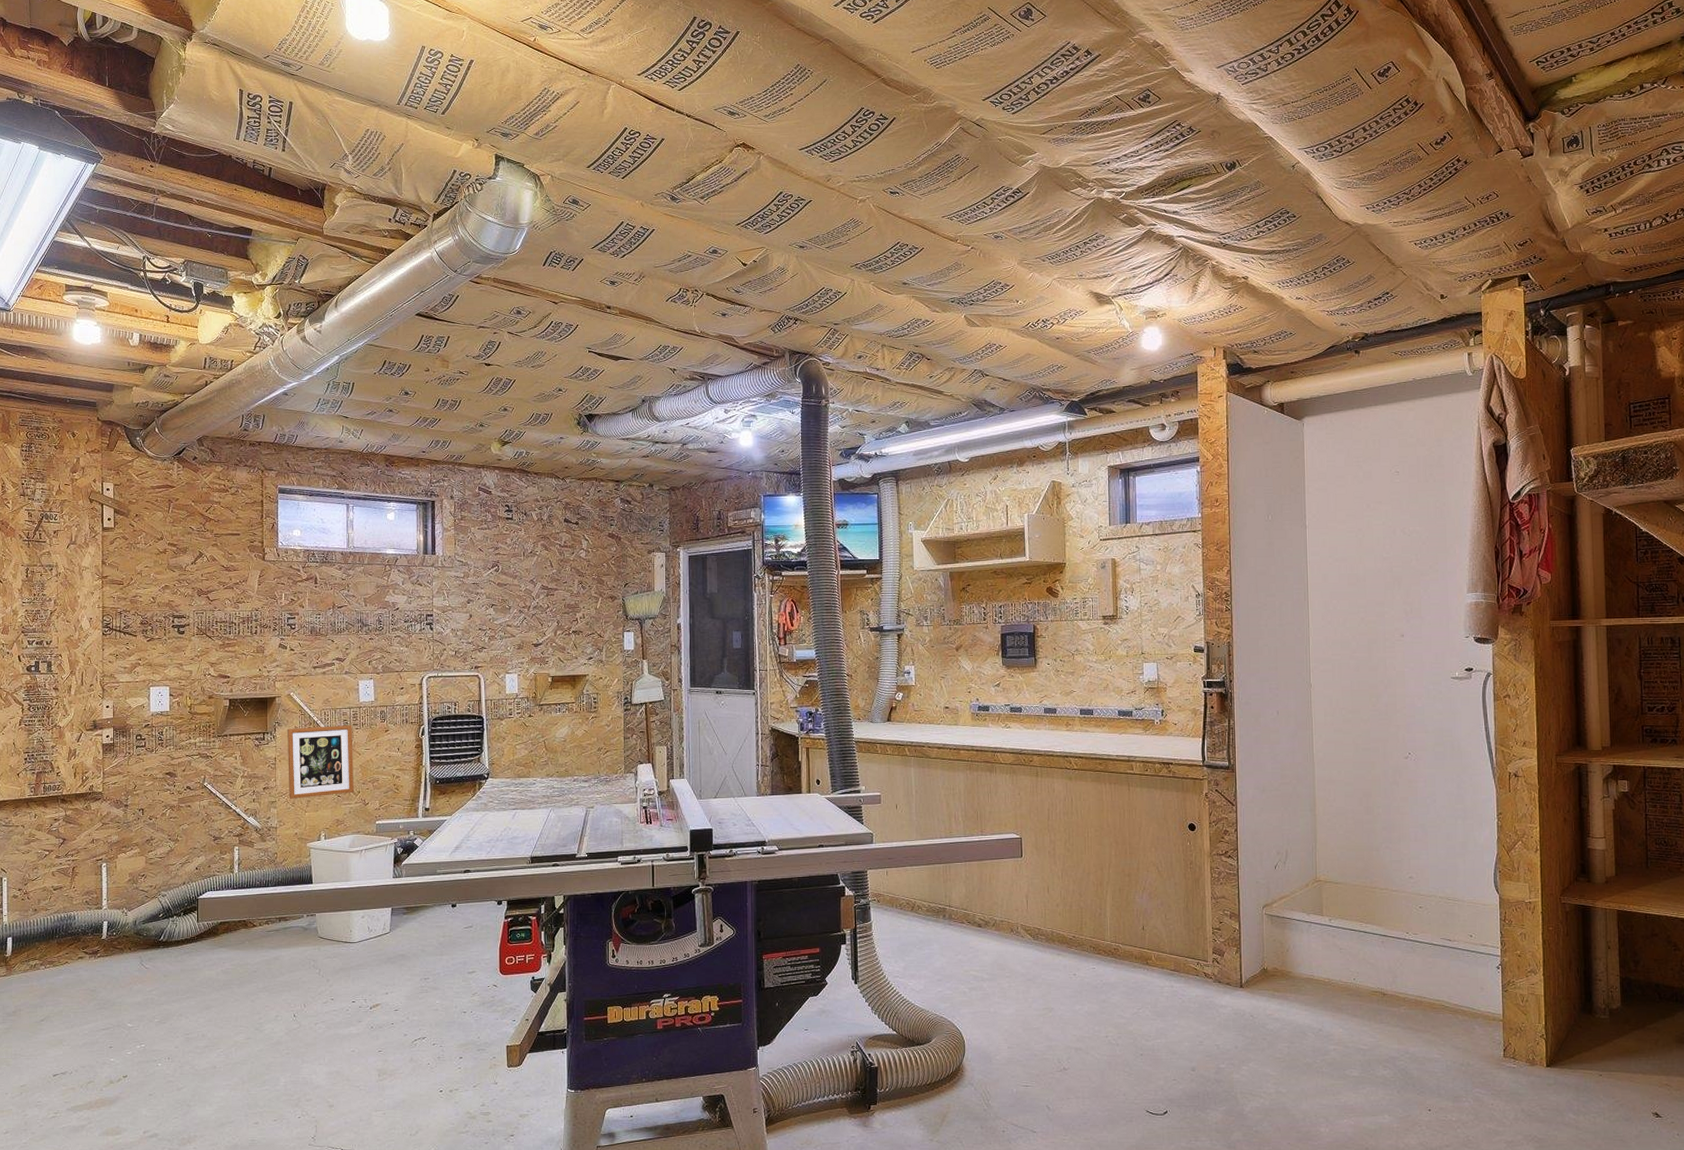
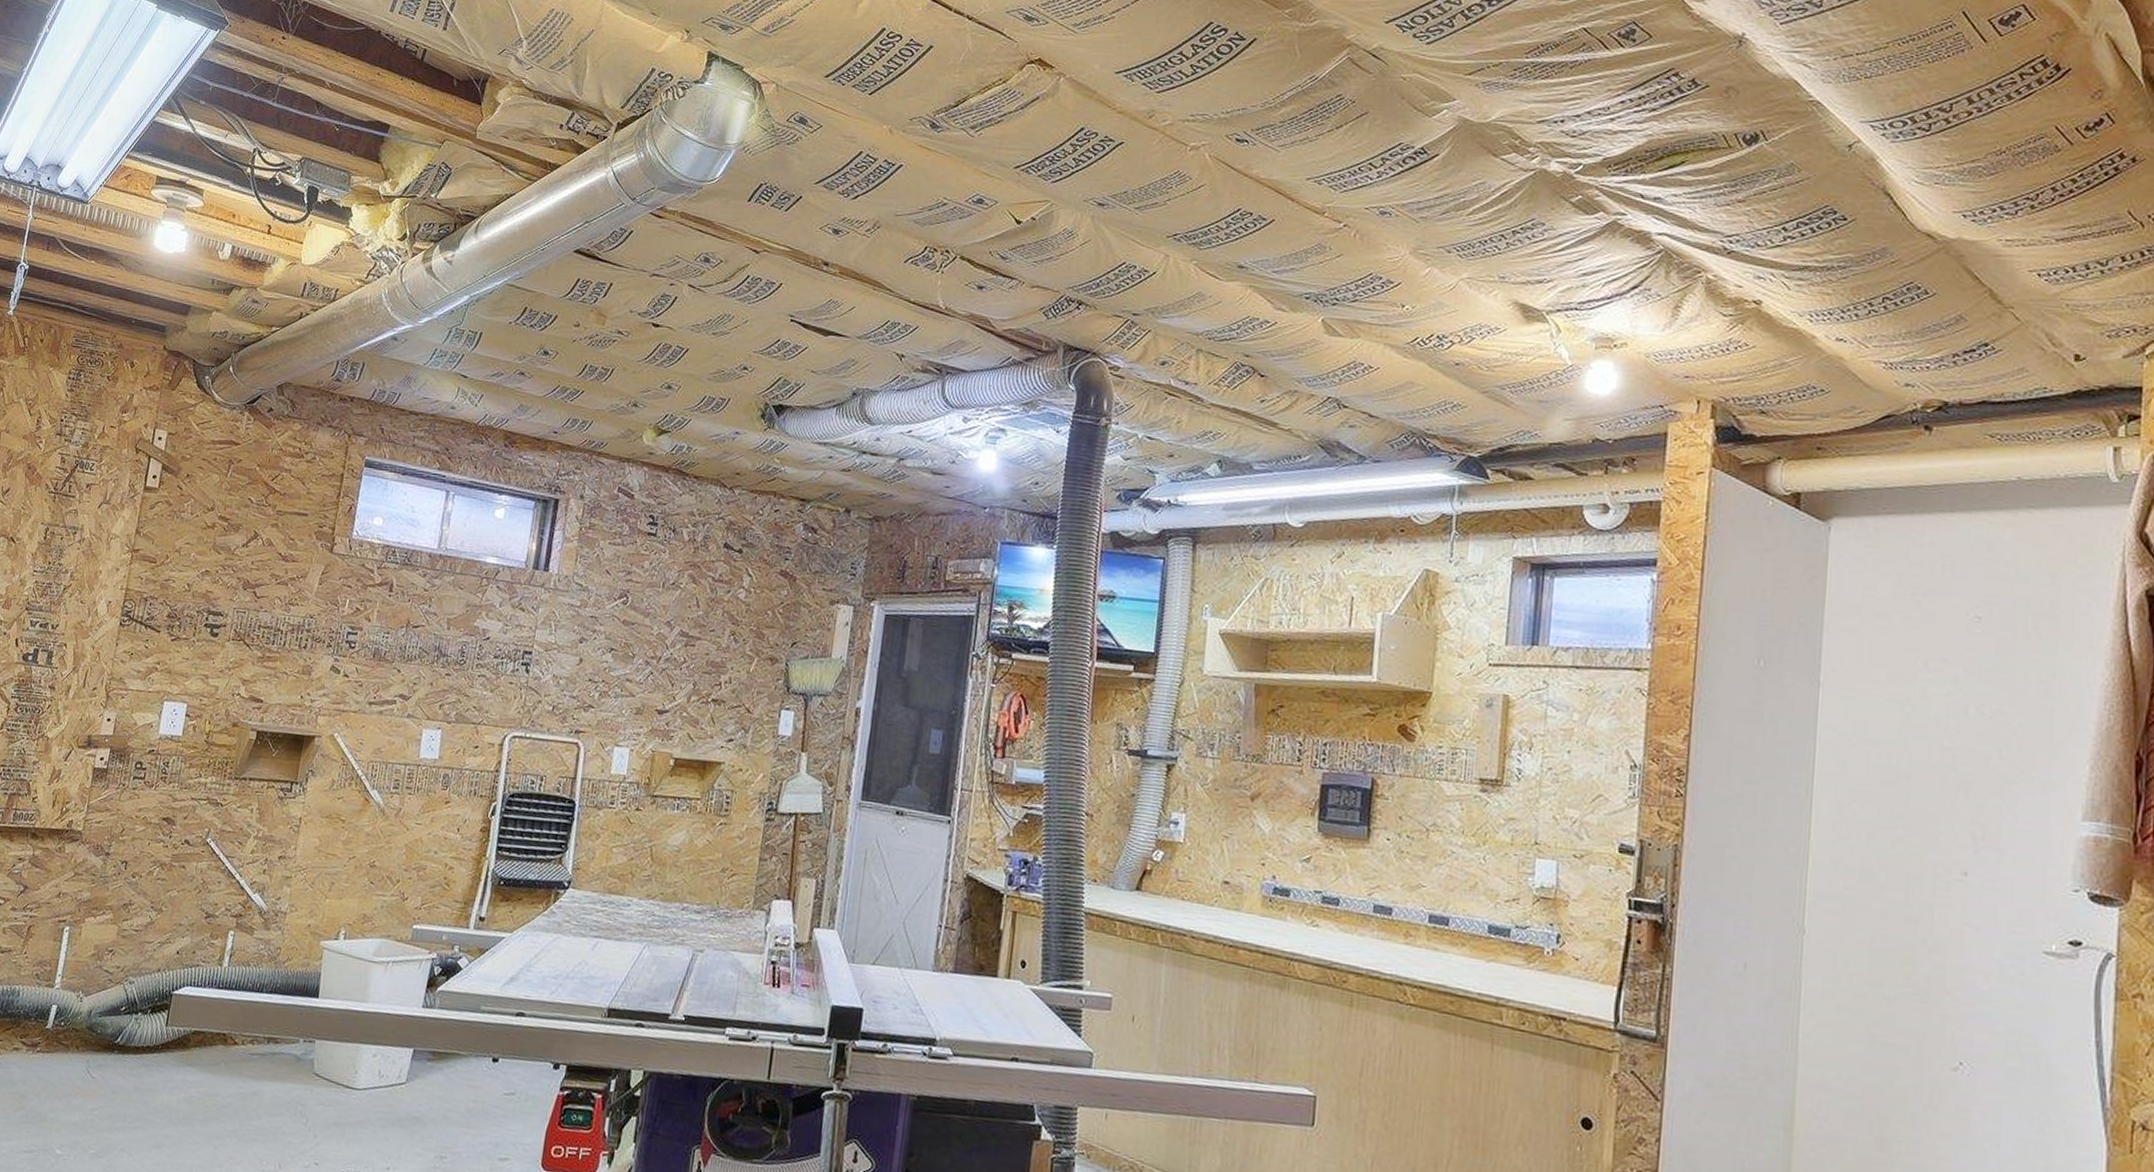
picture frame: present [288,725,354,799] -> none [308,781,405,881]

